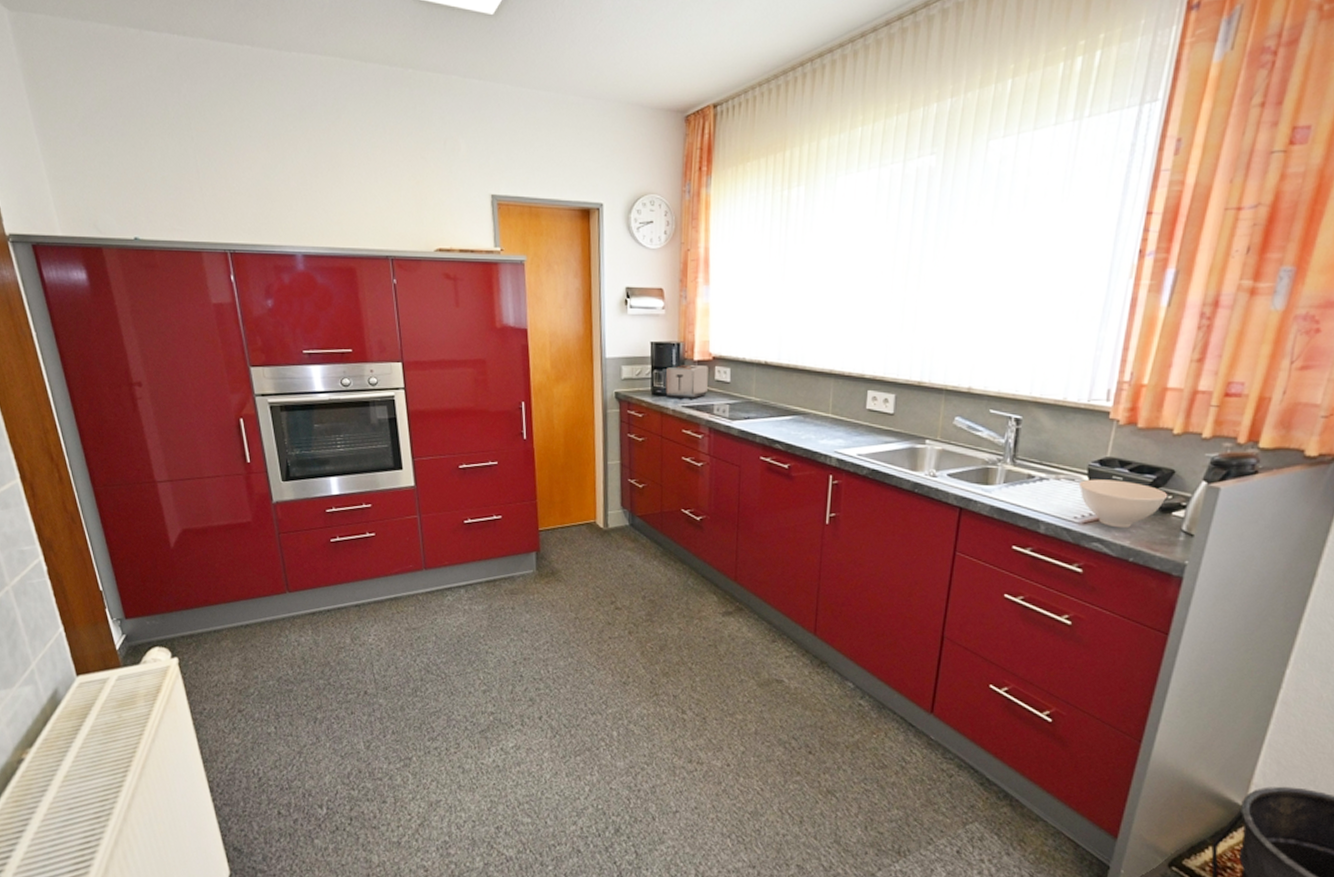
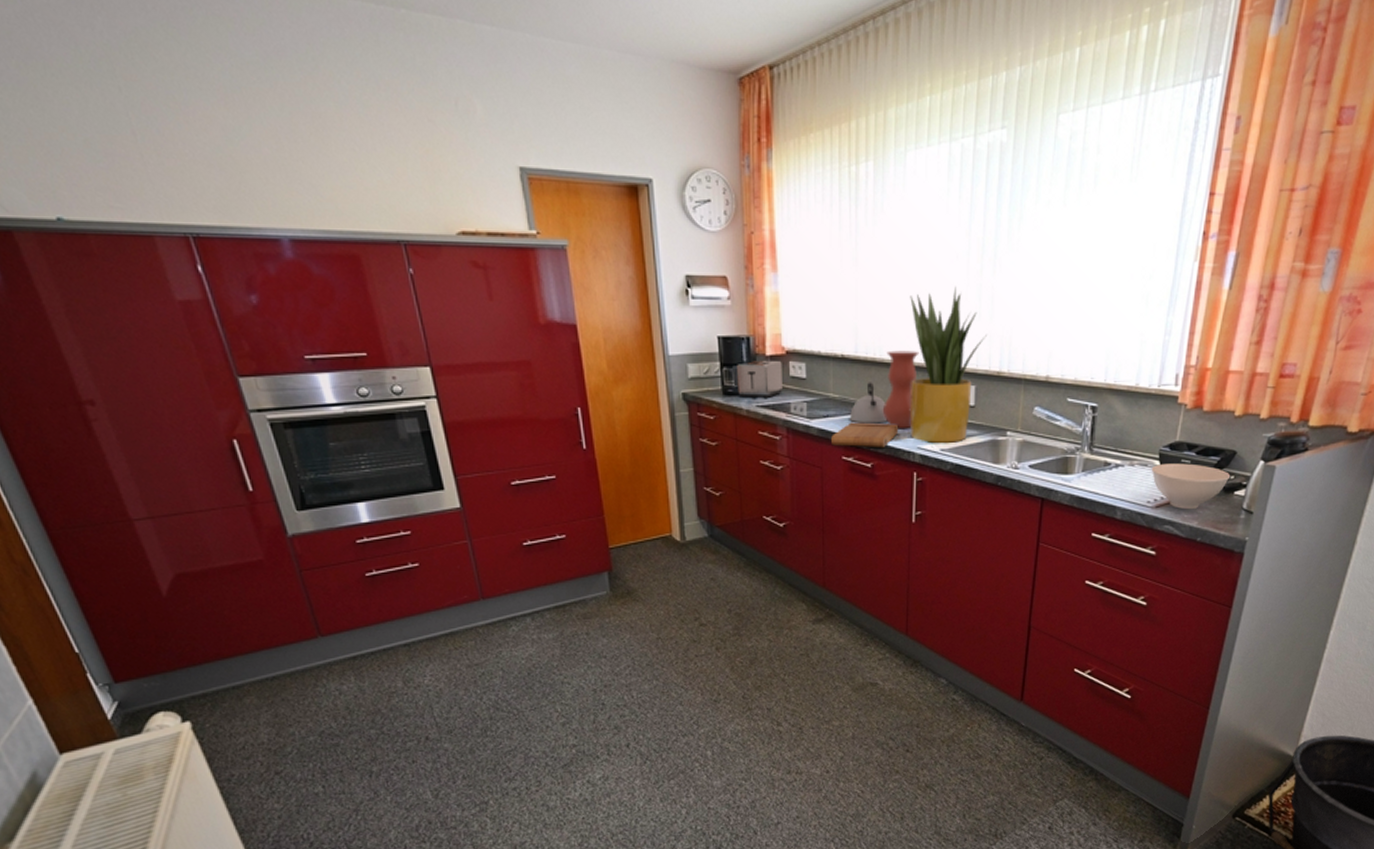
cutting board: none [751,424,817,451] -> present [831,422,899,449]
kettle: none [769,387,806,427] -> present [849,382,888,424]
vase: none [801,359,841,434] -> present [882,350,920,429]
planter: none [828,300,909,448] -> present [909,286,987,443]

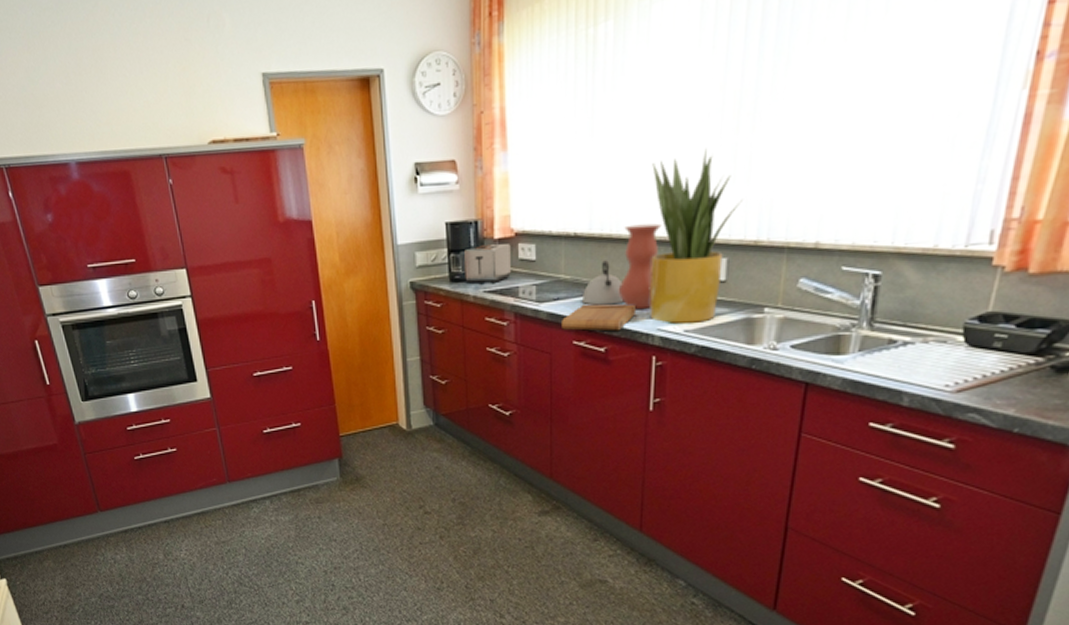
bowl: present [1151,463,1231,510] -> none [951,338,1066,395]

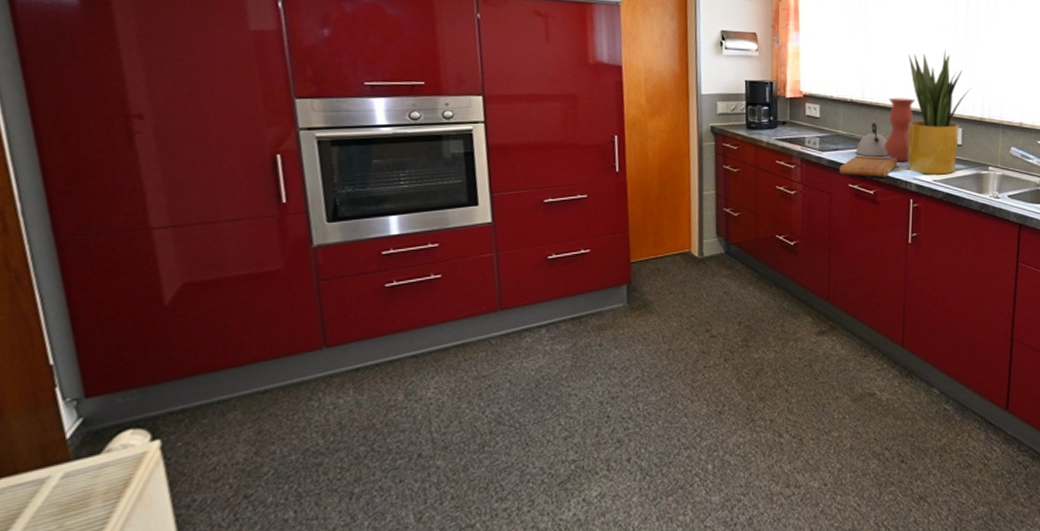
toaster: present [464,244,511,284] -> none [760,101,800,134]

